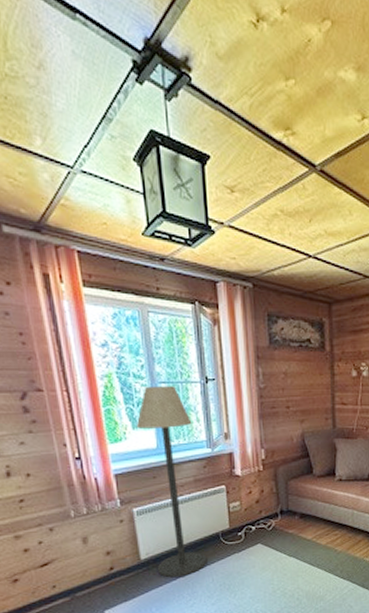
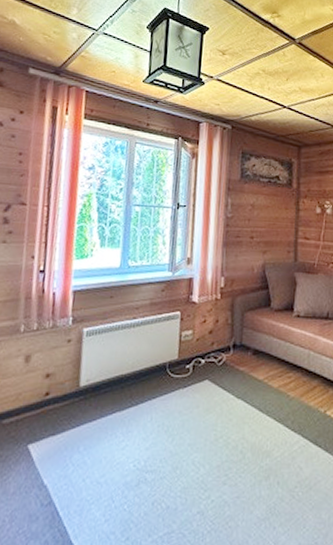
floor lamp: present [136,386,207,578] -> none [94,208,158,412]

